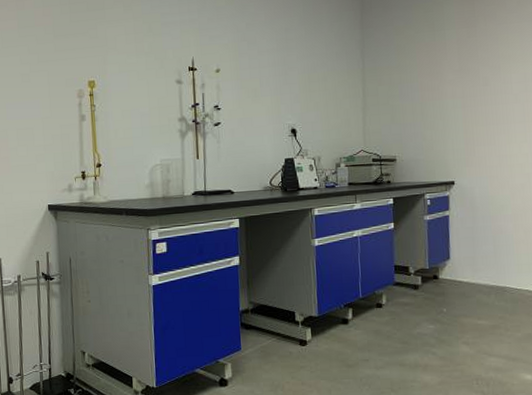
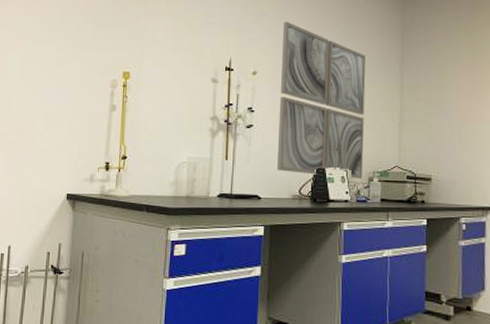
wall art: none [242,15,330,166] -> present [276,22,366,179]

